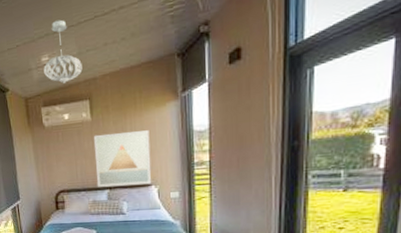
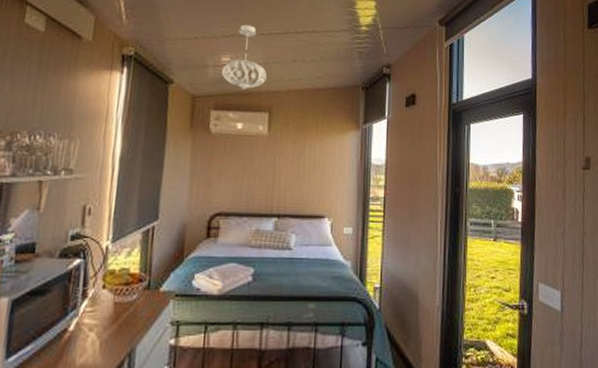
wall art: present [94,130,152,187] -> none [263,152,328,215]

